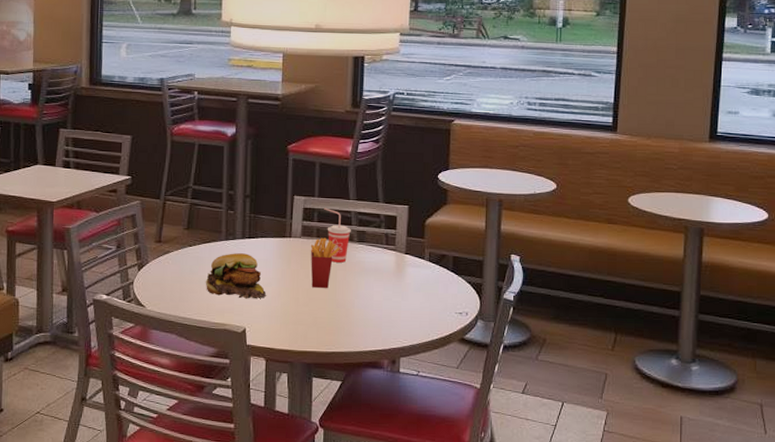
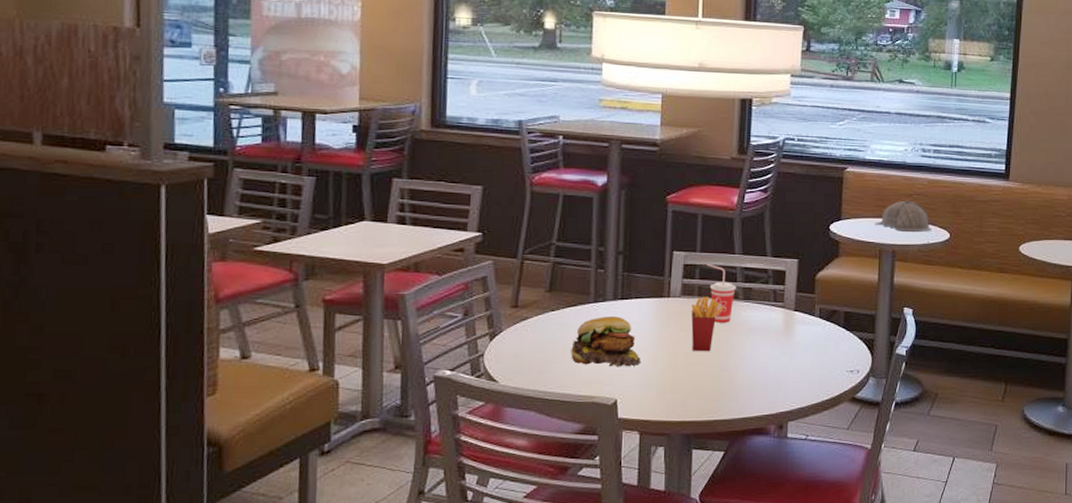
baseball cap: none [481,151,539,183] -> present [874,200,932,233]

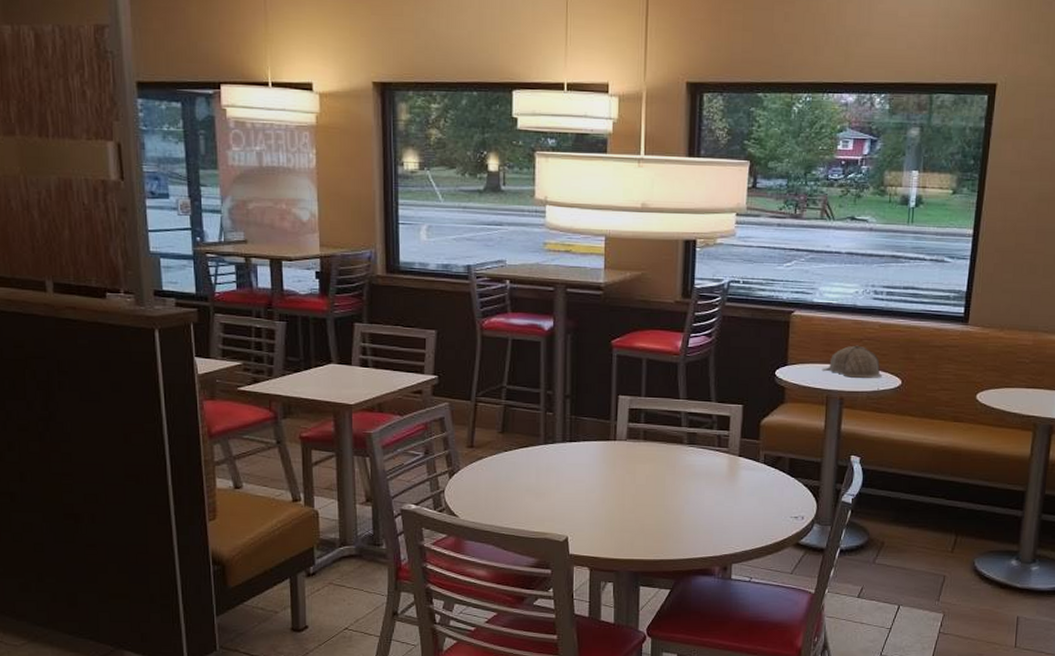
burger: present [570,317,642,367] -> none [523,458,590,507]
french fries: present [691,296,724,351] -> none [636,440,669,493]
beverage cup: present [706,263,736,323] -> none [651,408,681,467]

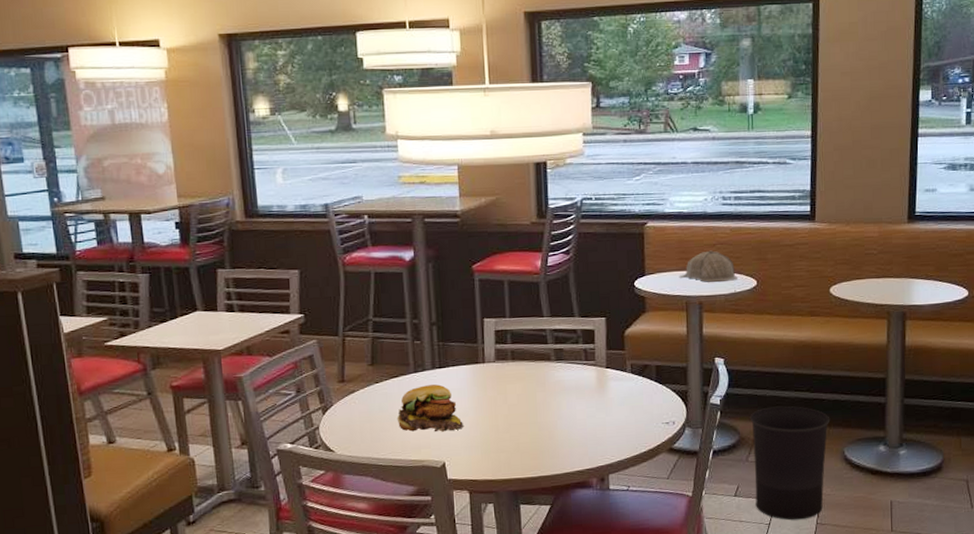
burger: none [523,458,590,507] -> present [397,384,464,432]
waste bin: none [878,510,963,627] -> present [750,406,829,520]

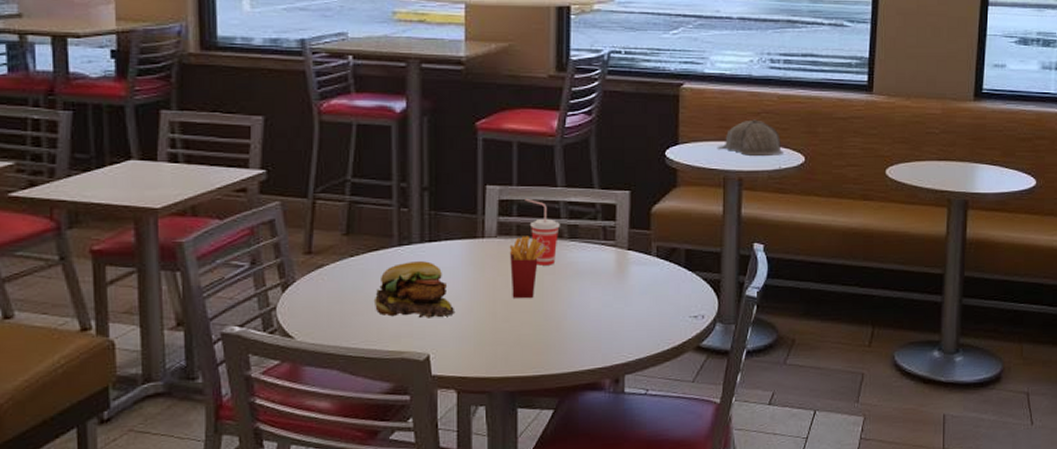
french fries: none [506,359,538,413] -> present [509,236,547,298]
beverage cup: none [517,328,548,384] -> present [525,198,560,266]
waste bin: present [750,406,829,520] -> none [790,301,879,434]

